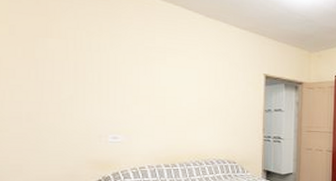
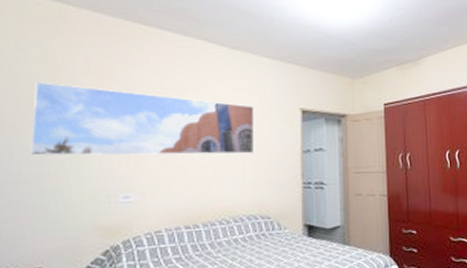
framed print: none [29,32,225,109] -> present [30,81,255,156]

